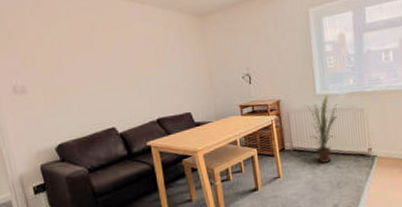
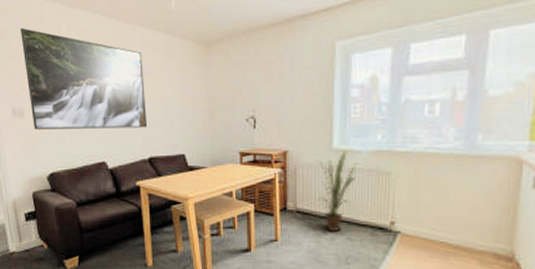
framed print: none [16,9,154,104] -> present [20,28,148,130]

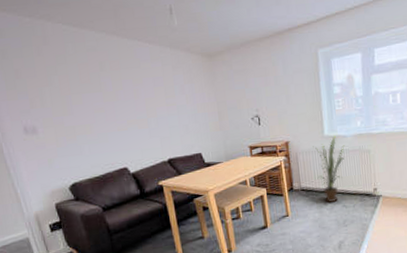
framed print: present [20,28,148,130] -> none [22,48,164,145]

